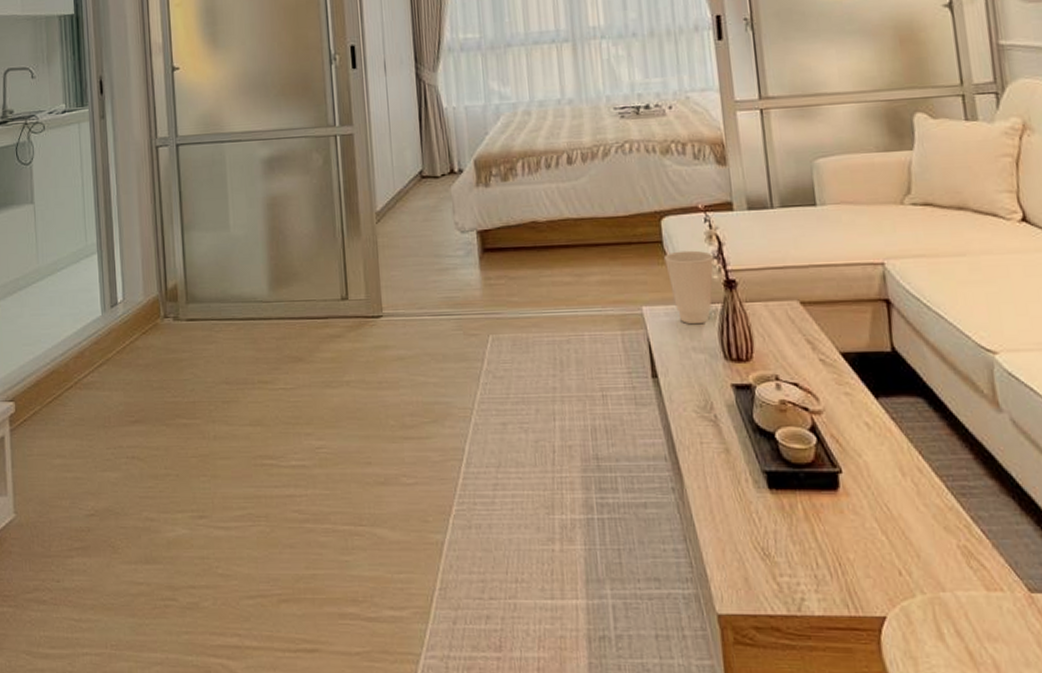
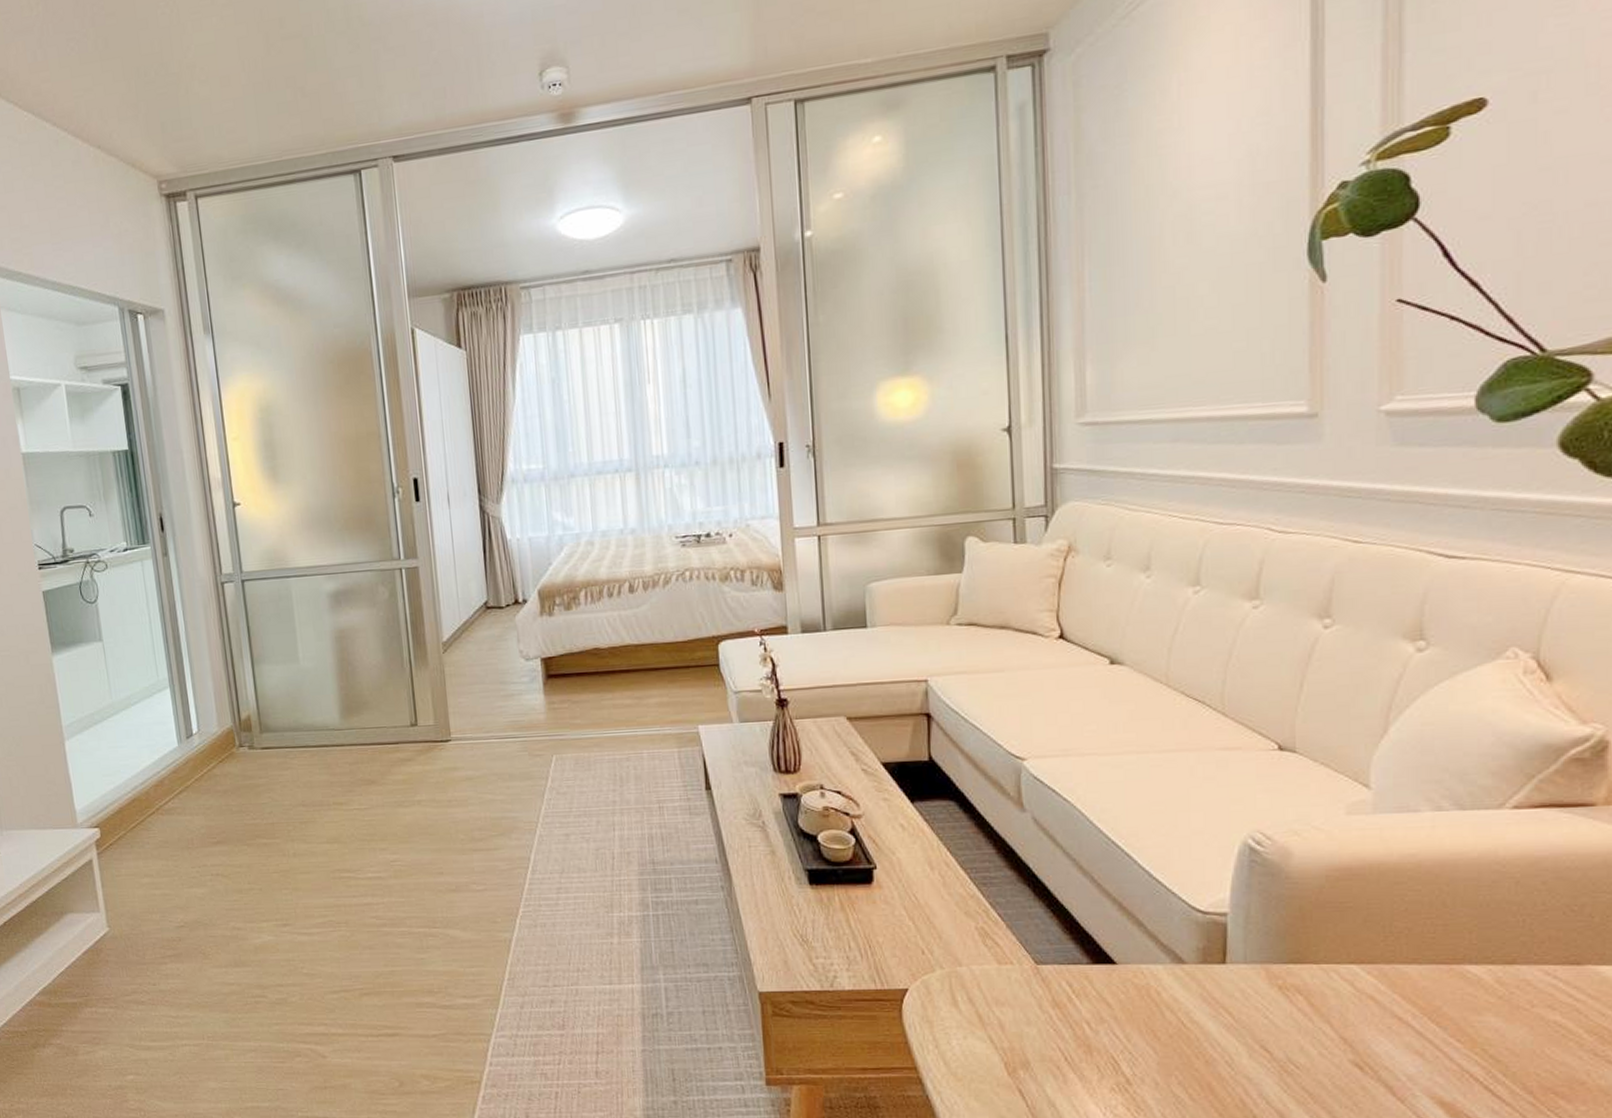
cup: present [663,250,714,325] -> none [719,672,768,741]

